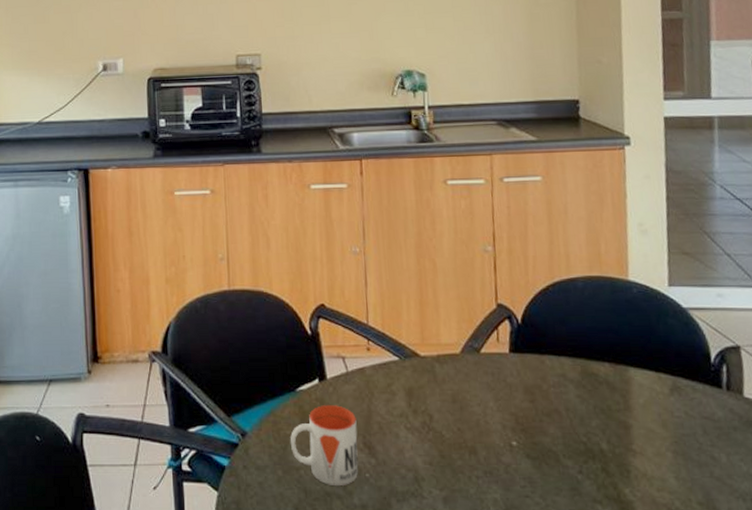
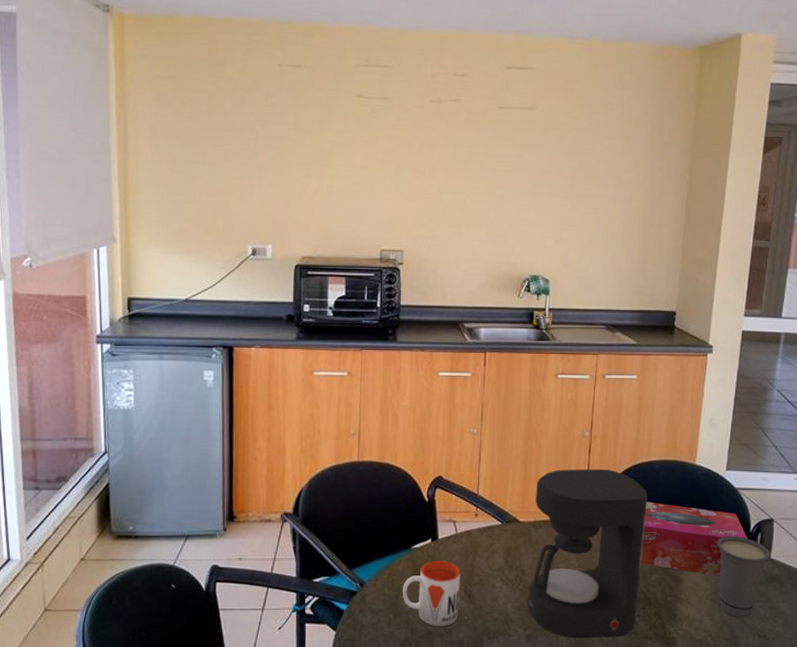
coffee maker: none [435,289,579,502] -> present [528,468,648,639]
tissue box: none [572,328,709,421] -> present [640,501,747,576]
cup: none [669,368,743,476] -> present [716,536,771,618]

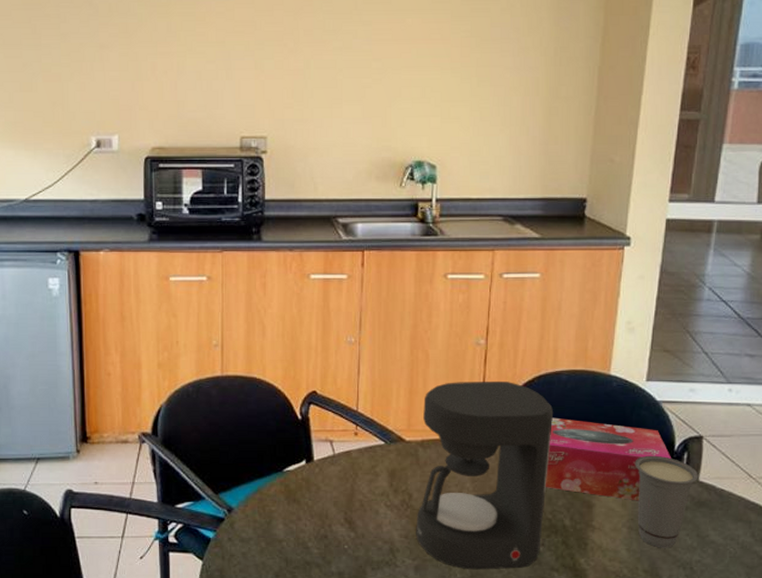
mug: present [402,561,461,627] -> none [274,484,339,557]

